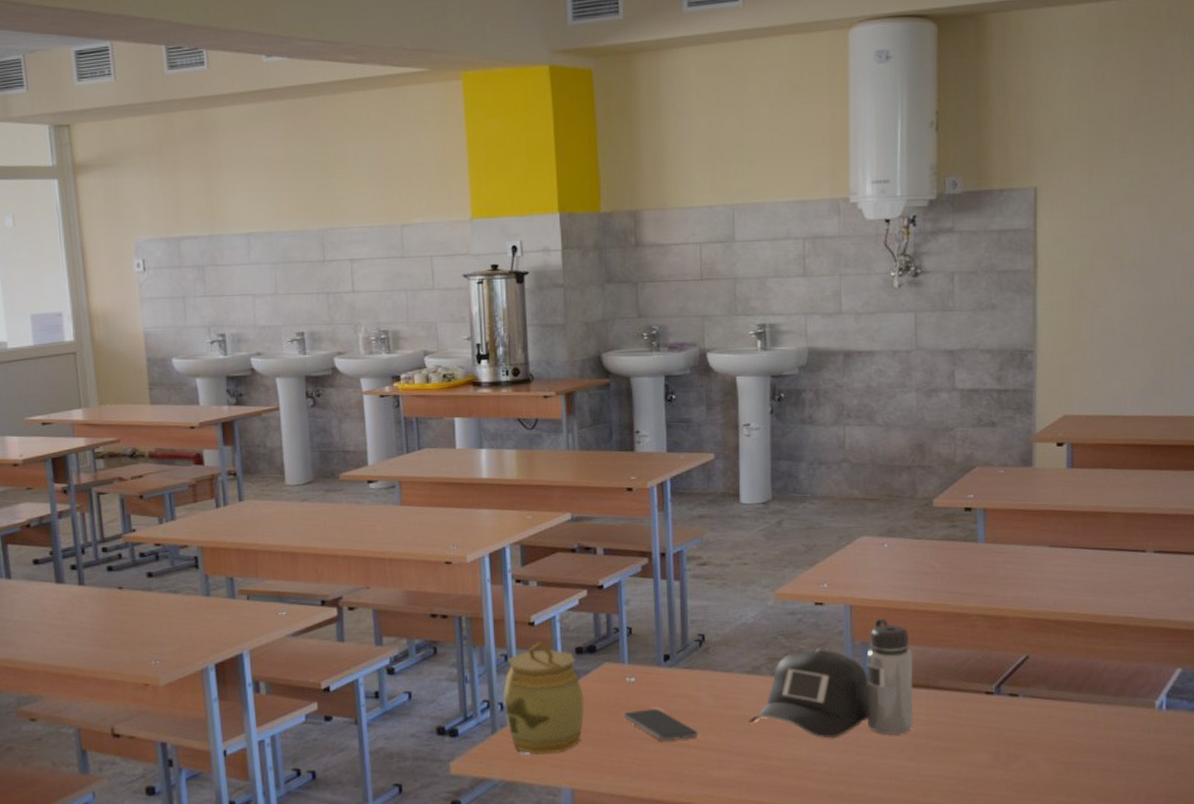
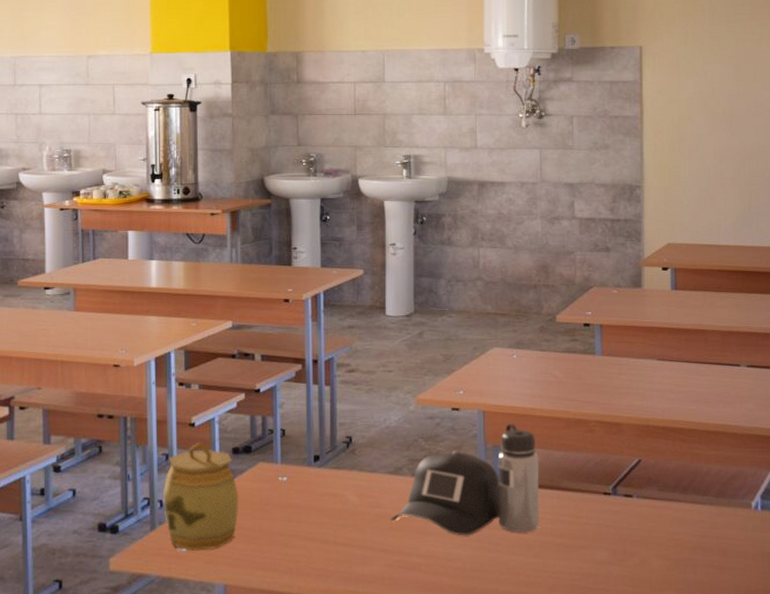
smartphone: present [623,709,698,742] -> none [275,507,344,539]

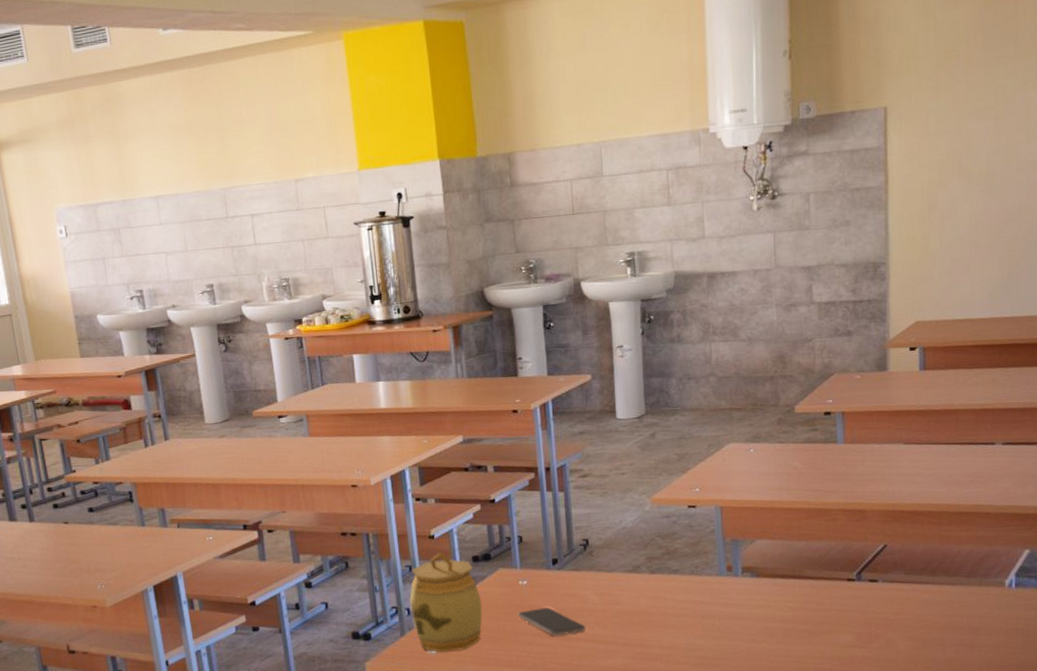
smartphone: none [275,507,344,539] -> present [518,607,586,636]
water bottle: present [391,424,540,535] -> none [631,517,782,627]

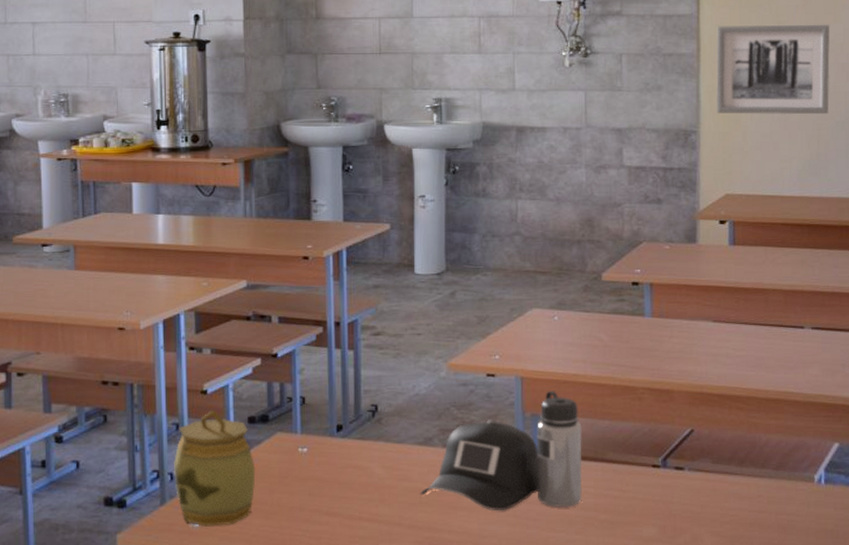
smartphone: present [518,607,586,636] -> none [295,480,370,514]
water bottle: none [631,517,782,627] -> present [420,391,583,510]
wall art: none [905,143,1022,243] -> present [716,24,830,115]

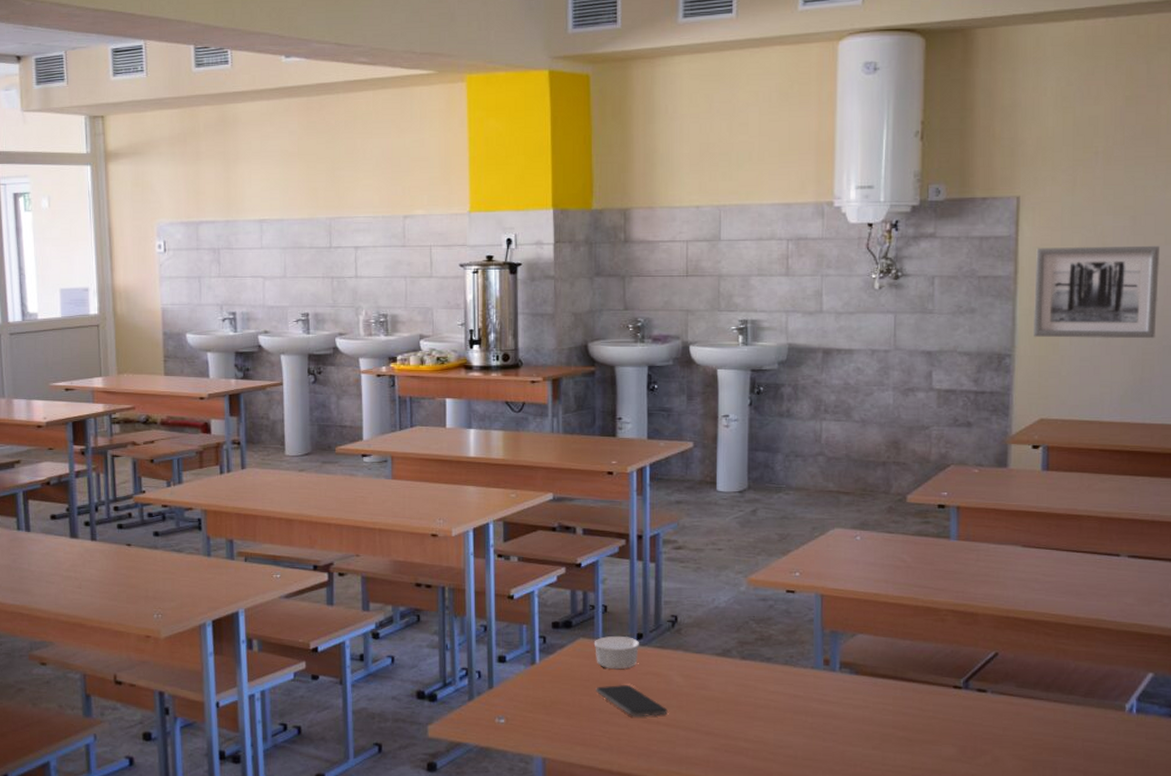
jar: present [174,409,256,527] -> none [482,614,559,723]
ramekin: none [292,428,339,464] -> present [593,635,639,670]
smartphone: none [295,480,370,514] -> present [596,685,668,717]
water bottle: present [420,391,583,510] -> none [717,609,882,724]

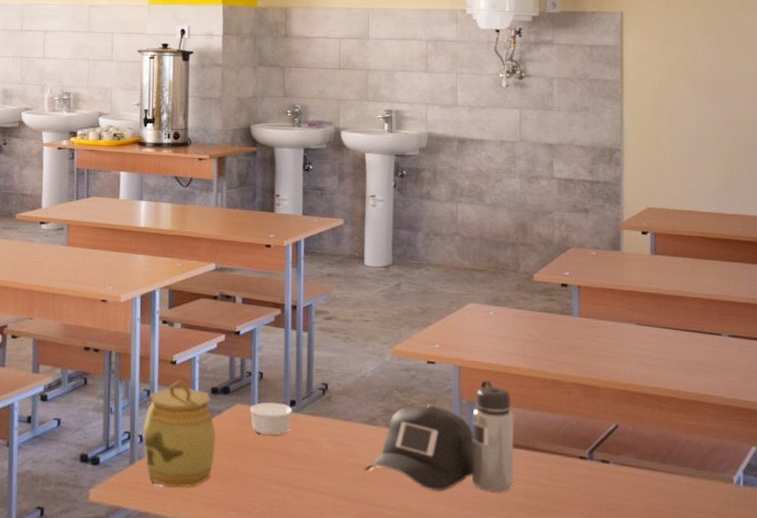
jar: none [482,614,559,723] -> present [143,379,216,488]
smartphone: present [596,685,668,717] -> none [250,451,318,484]
water bottle: none [717,609,882,724] -> present [364,380,514,493]
wall art: present [1034,245,1159,339] -> none [638,57,742,140]

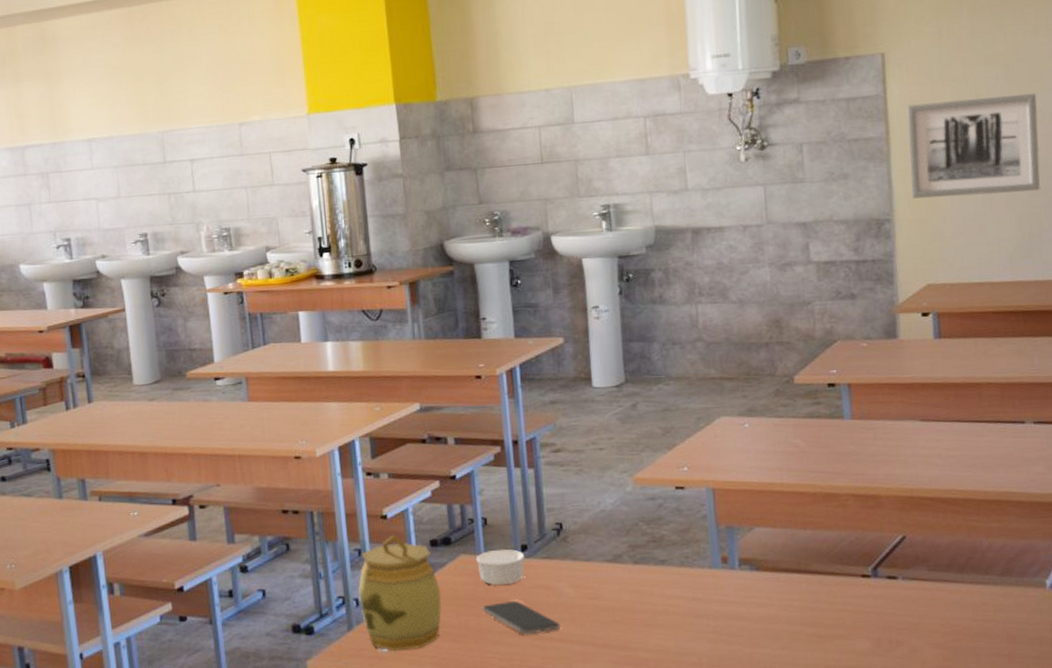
smartphone: none [250,451,318,484] -> present [482,601,561,635]
water bottle: present [364,380,514,493] -> none [612,501,787,627]
wall art: none [638,57,742,140] -> present [907,92,1040,199]

